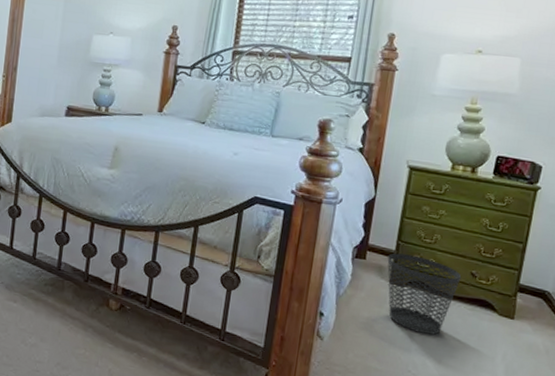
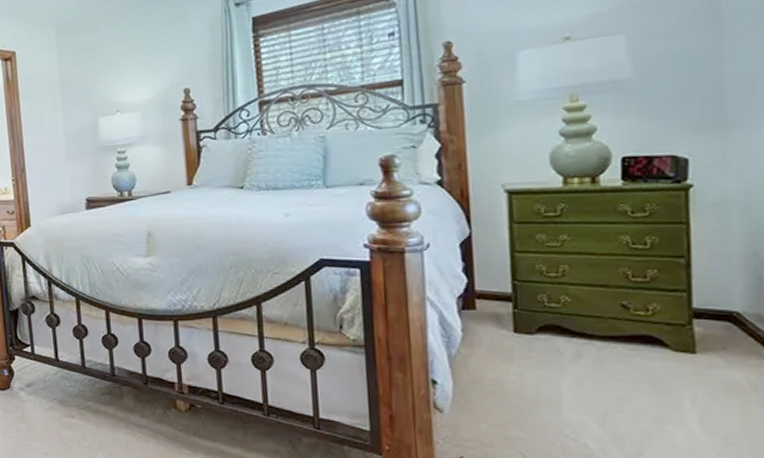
wastebasket: present [387,253,462,335] -> none [504,295,610,389]

